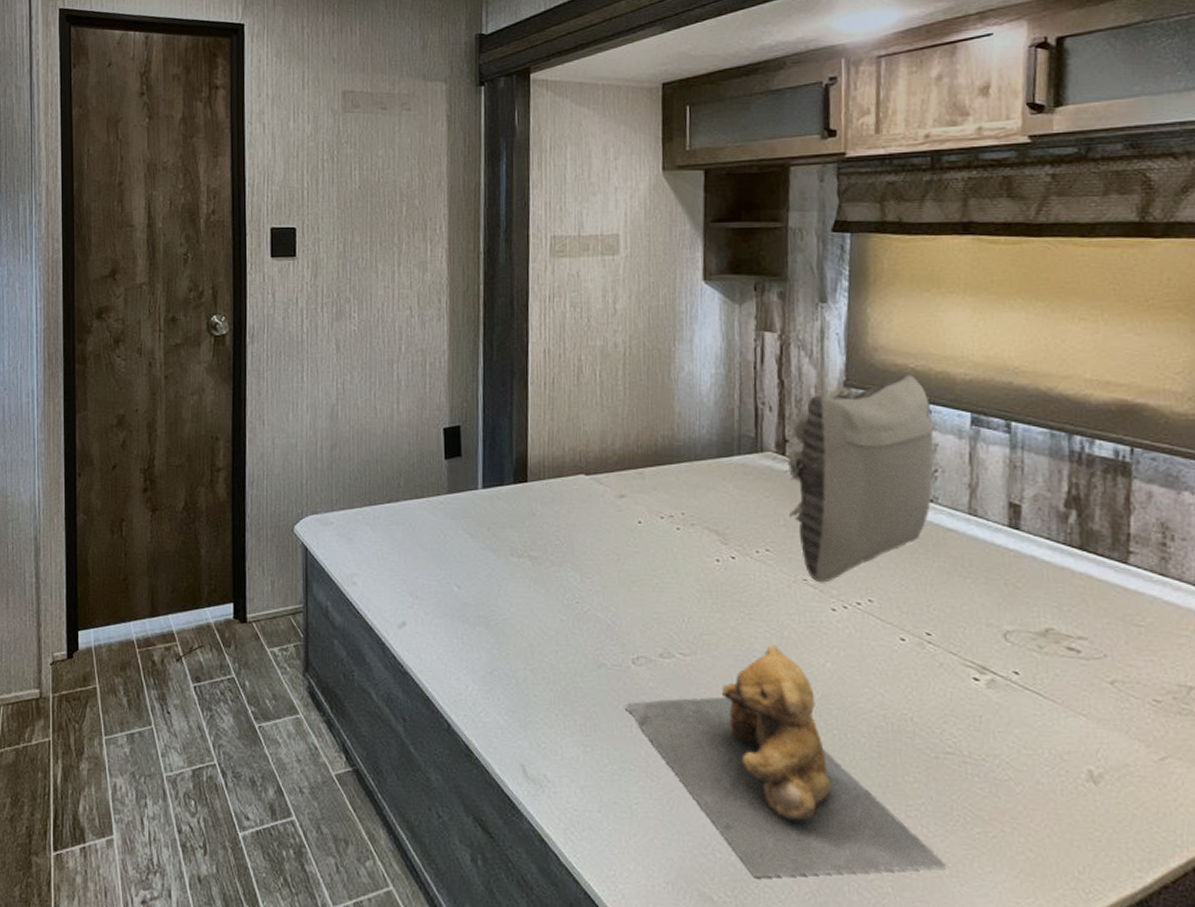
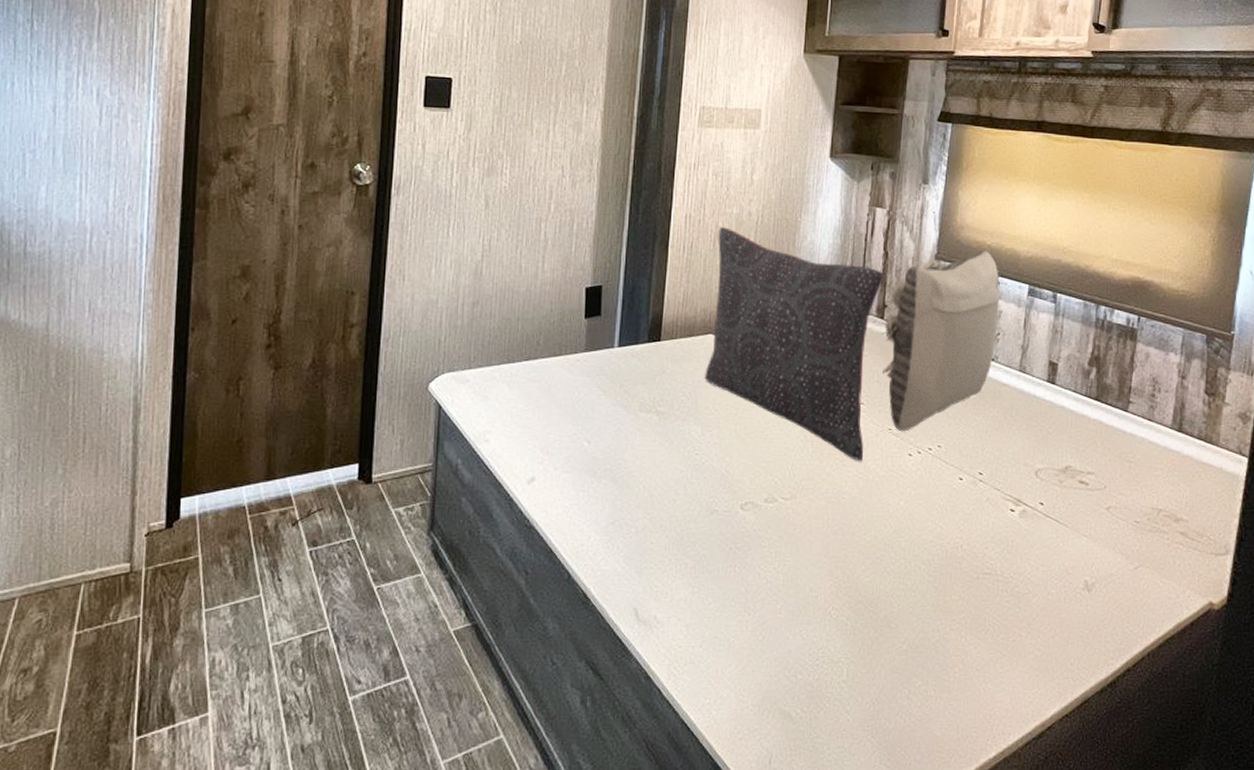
pillow: none [579,361,781,616] -> present [704,227,884,462]
teddy bear: present [625,645,947,878] -> none [731,487,977,694]

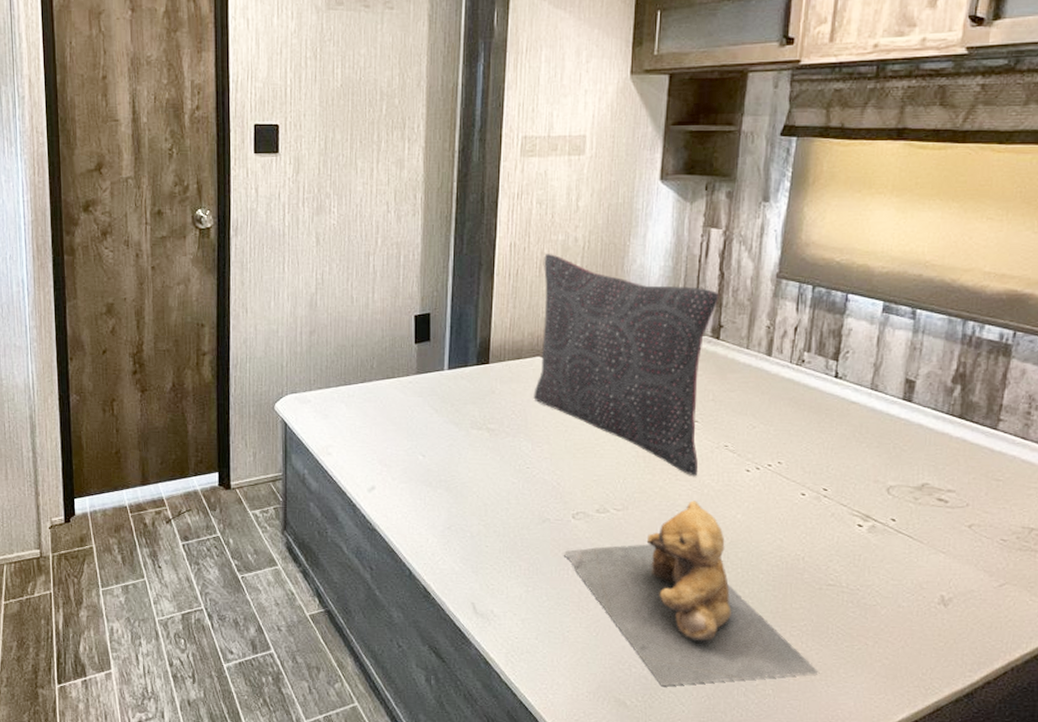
teddy bear: none [731,487,977,694] -> present [564,500,819,687]
pillow: present [880,251,1001,431] -> none [716,268,851,447]

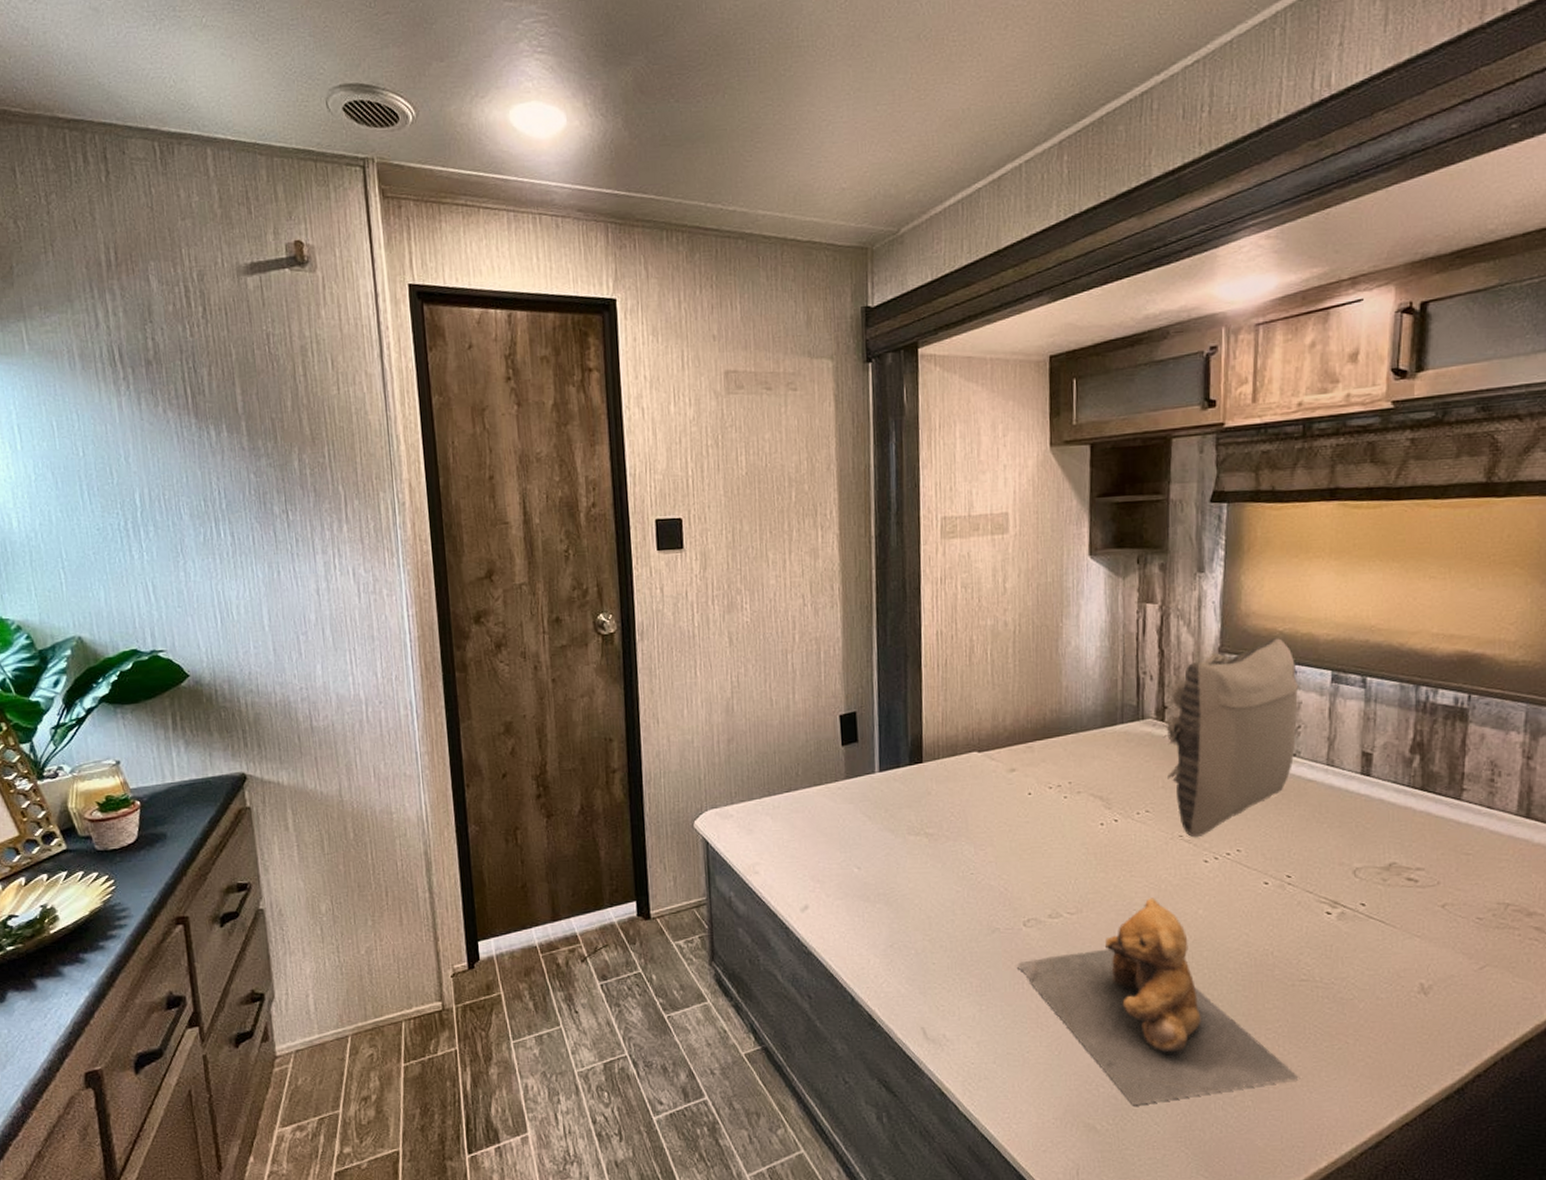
pillow: present [533,254,720,477] -> none [972,640,1161,872]
pillow: none [716,268,851,447] -> present [1162,638,1299,837]

